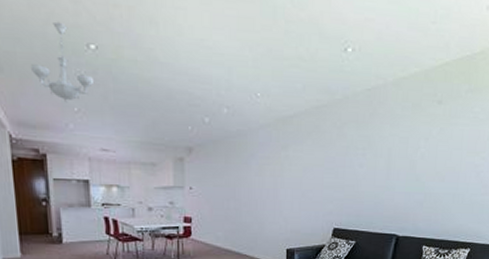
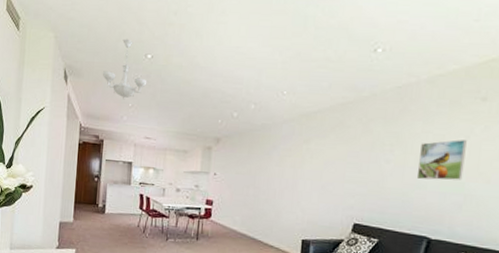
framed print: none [386,142,426,182] -> present [416,140,467,180]

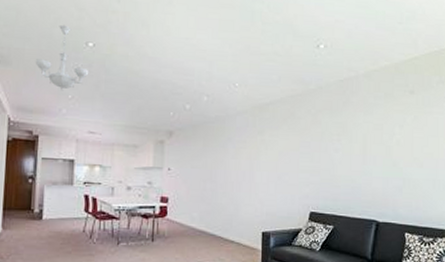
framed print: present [416,140,467,180] -> none [362,129,401,167]

